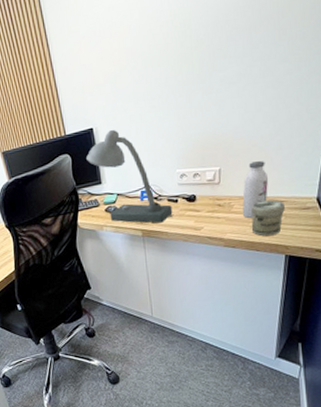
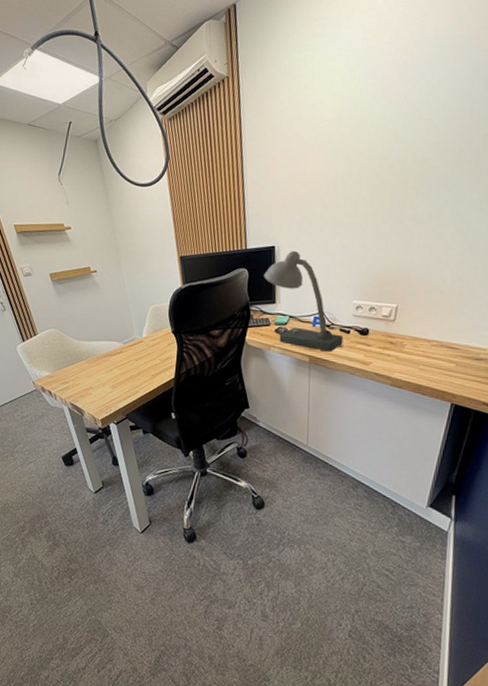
water bottle: present [242,161,269,219] -> none [413,304,445,362]
jar: present [251,200,285,236] -> none [420,345,457,382]

